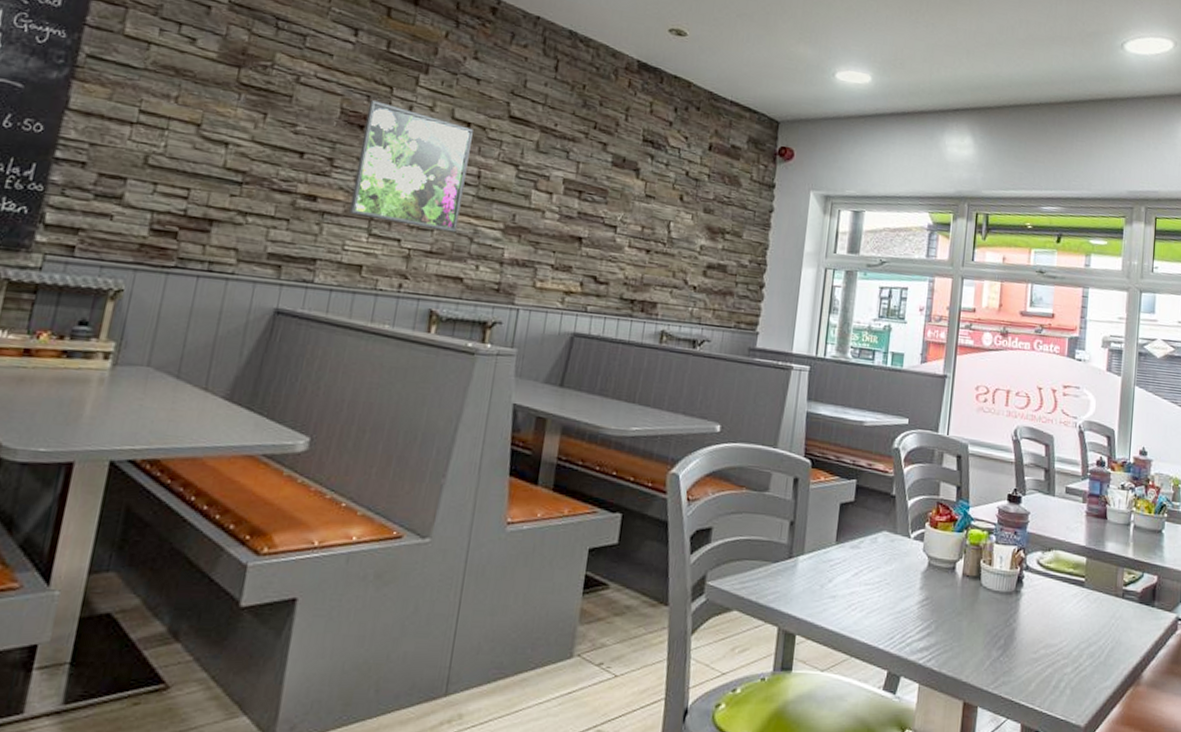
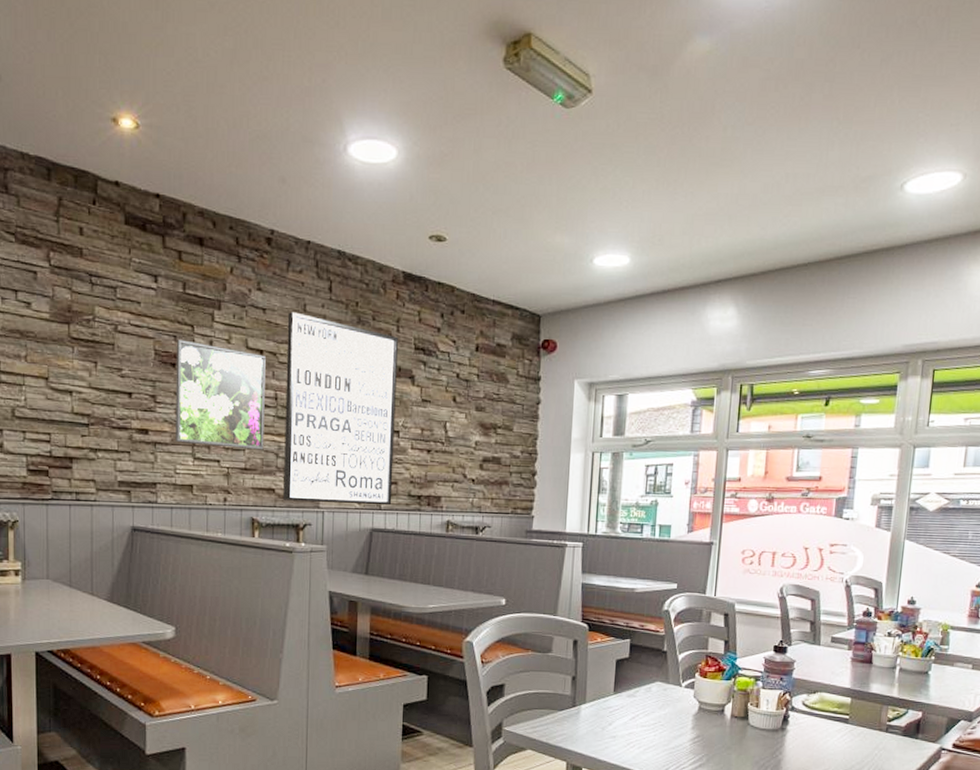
wall art: none [472,86,626,308] -> present [283,312,398,506]

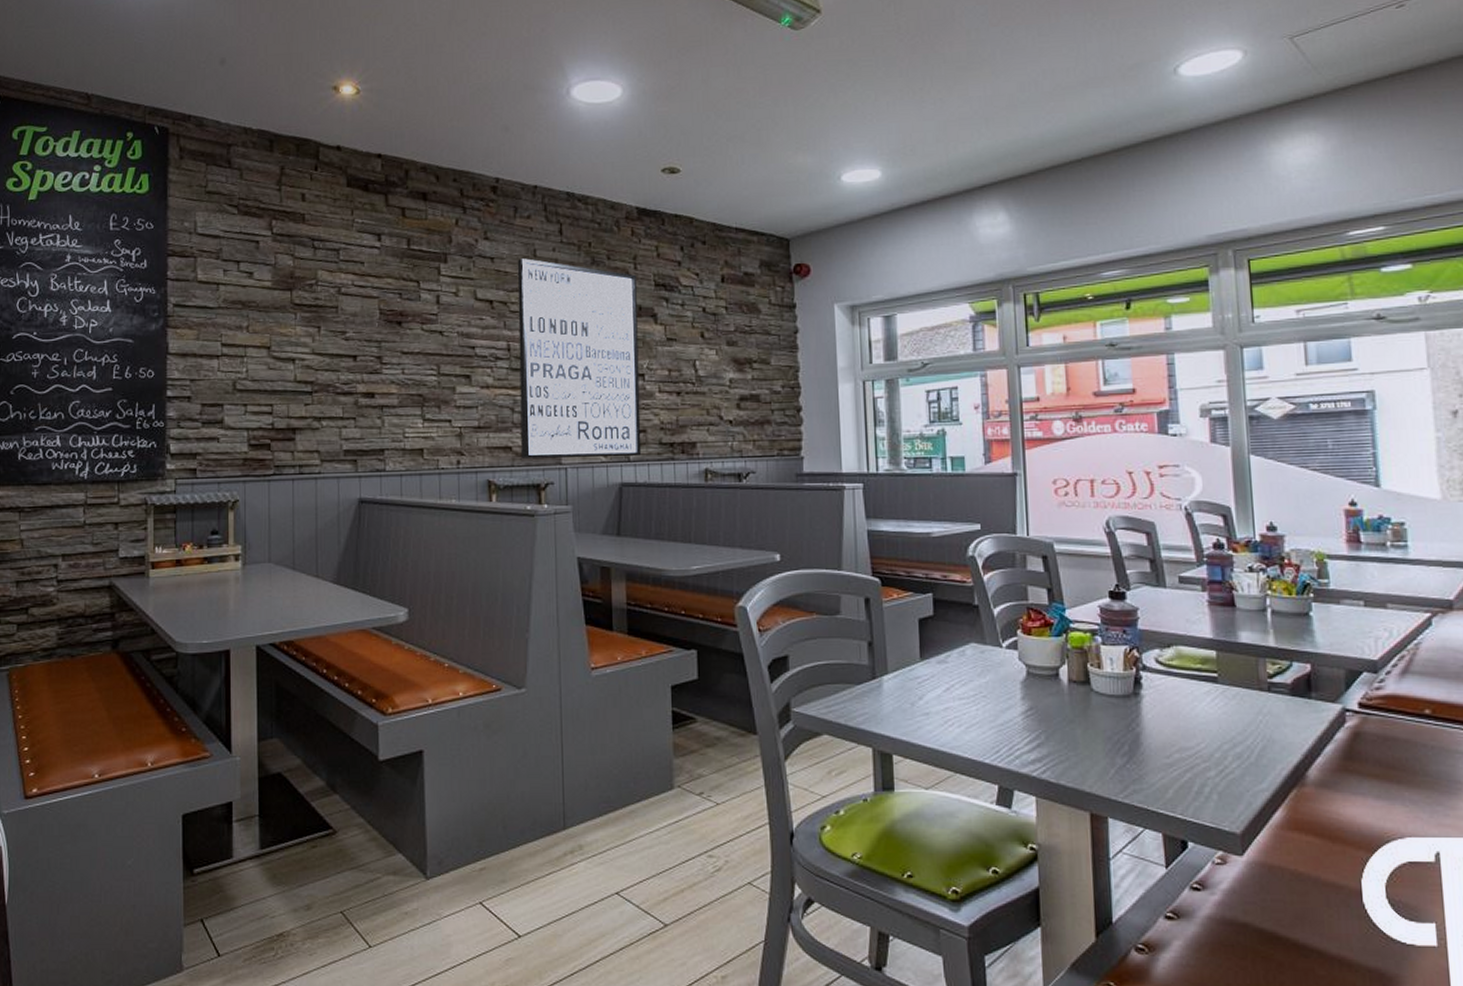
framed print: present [175,340,266,450] -> none [401,297,498,406]

